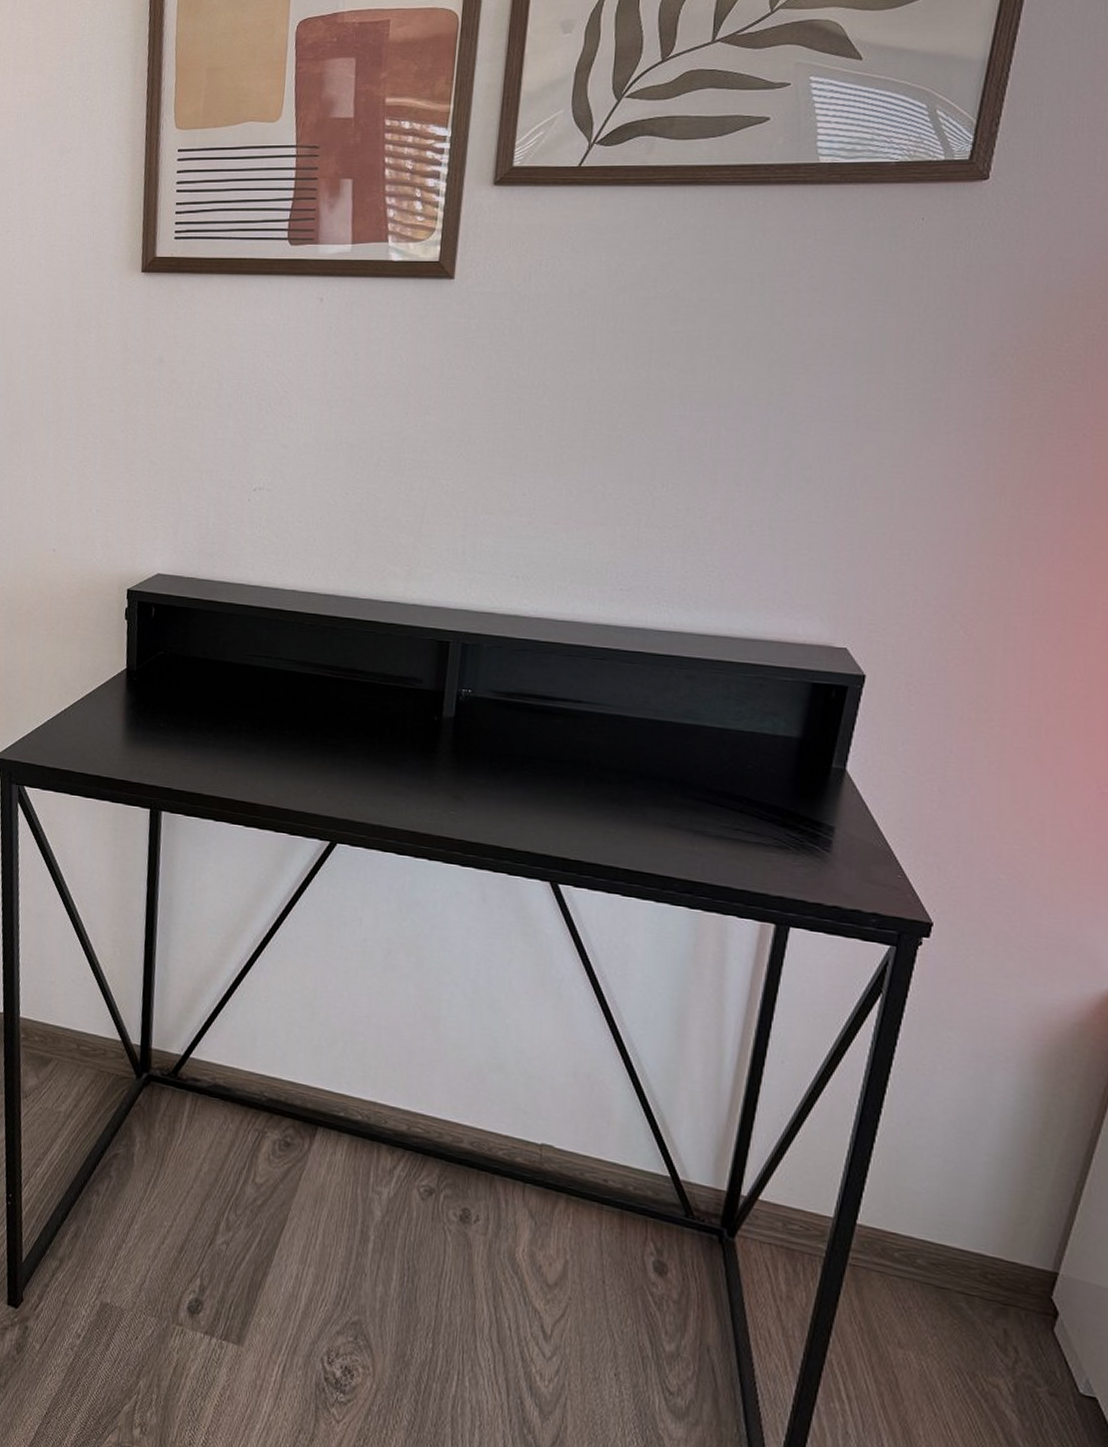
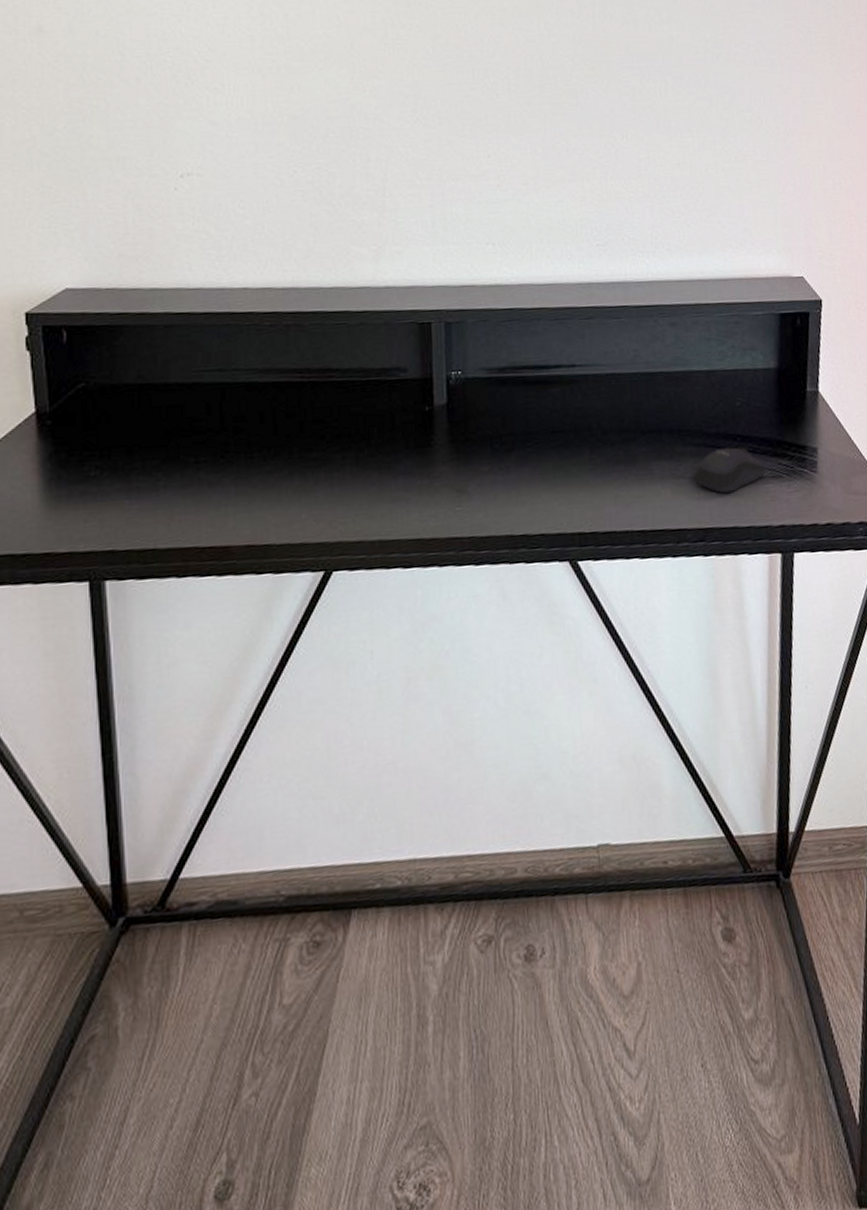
computer mouse: none [689,807,770,853] -> present [693,447,765,494]

